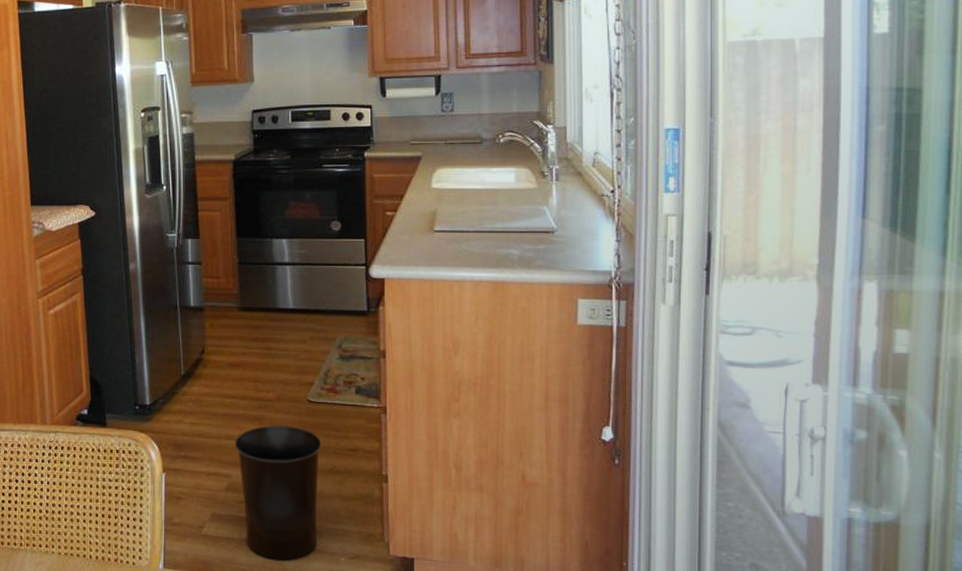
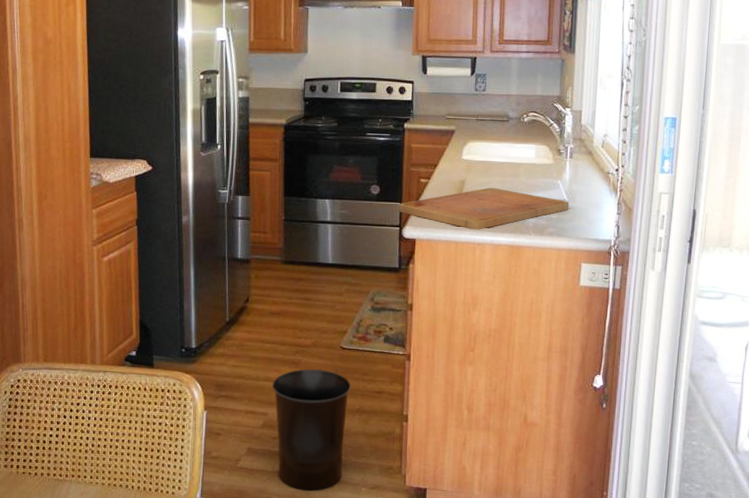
cutting board: none [363,218,559,266] -> present [398,187,569,230]

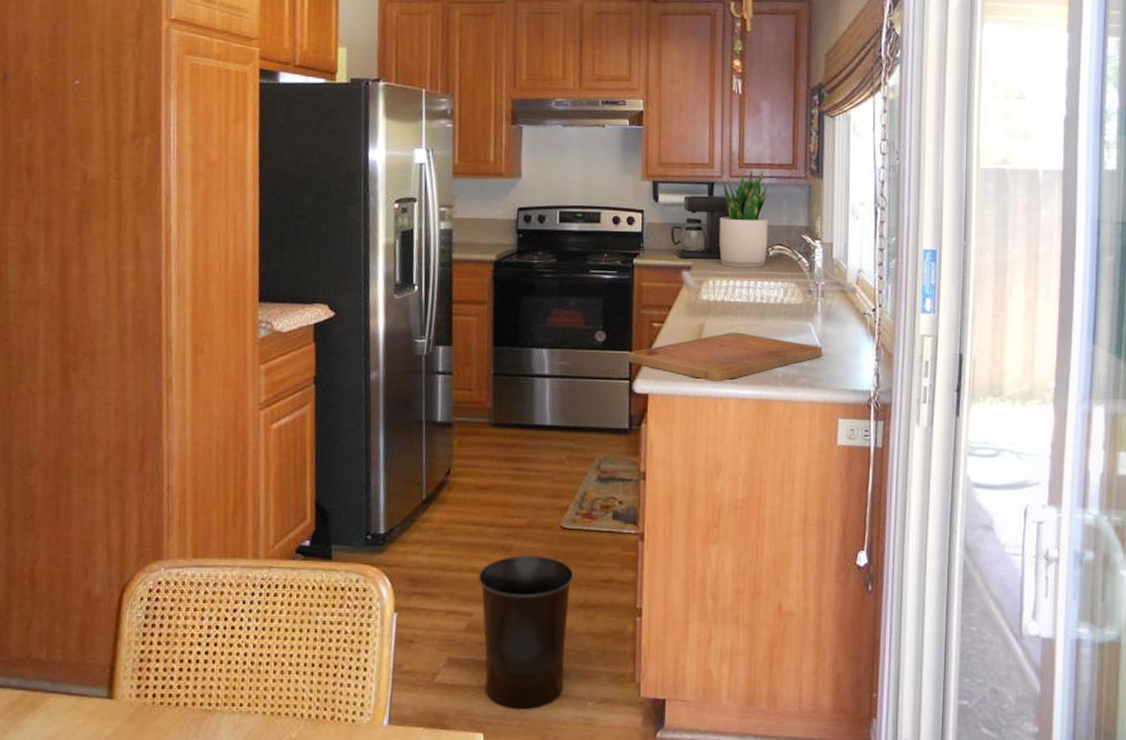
coffee maker: none [437,68,492,125] -> present [670,195,731,260]
dish rack: none [445,133,603,175] -> present [680,270,858,316]
planter: none [480,46,526,133] -> present [719,171,769,268]

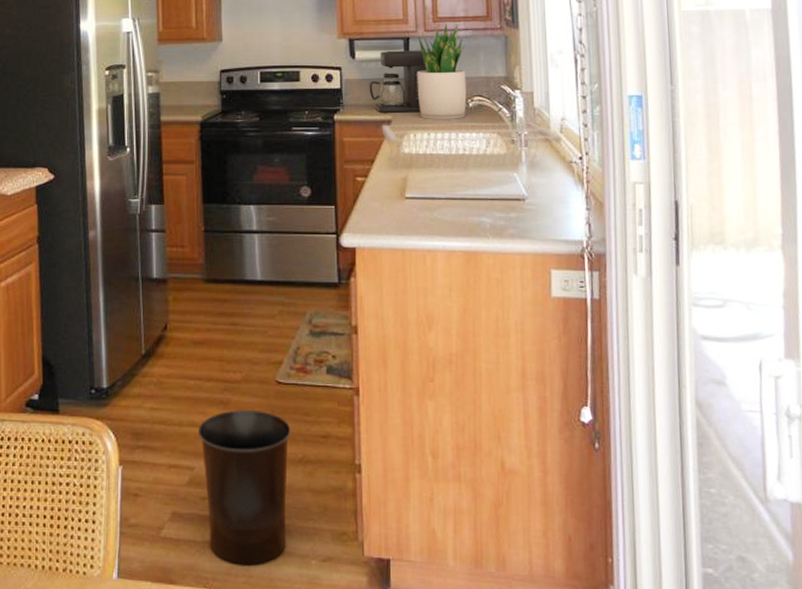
cutting board: present [627,332,823,382] -> none [333,184,530,234]

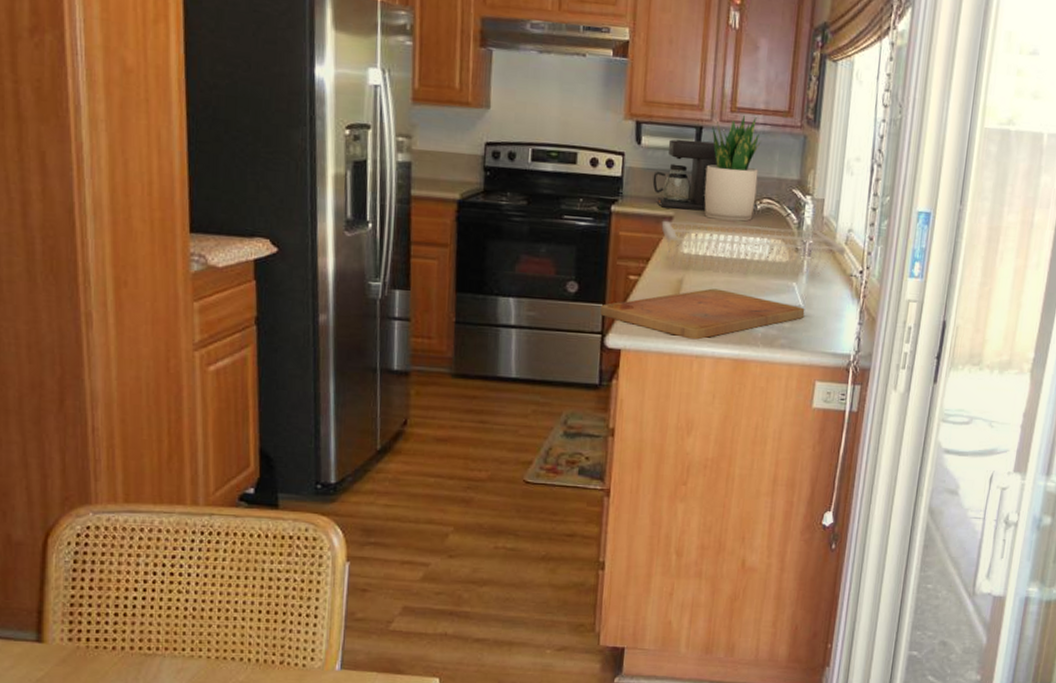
waste bin: present [199,410,291,566] -> none [436,508,536,655]
cutting board: none [333,184,530,234] -> present [600,288,805,340]

